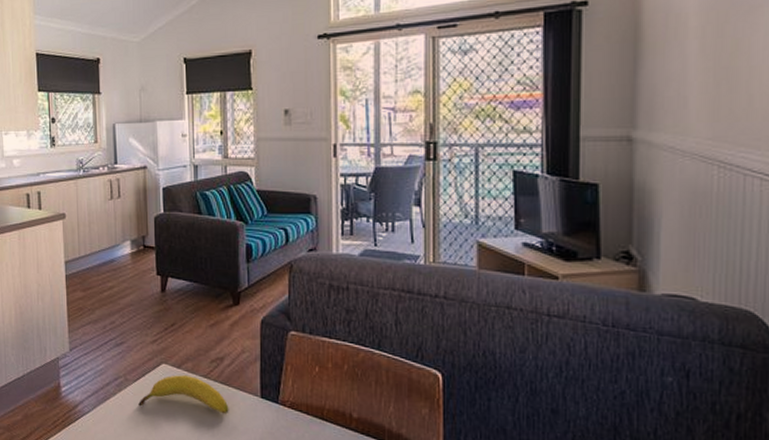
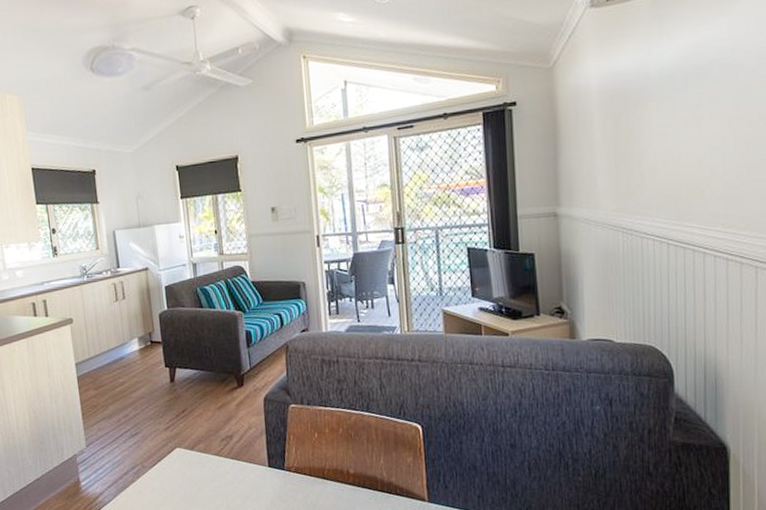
fruit: present [138,375,229,415] -> none [156,456,241,490]

